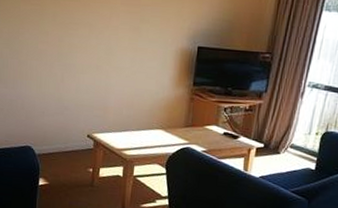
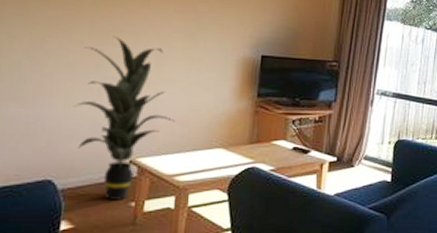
indoor plant: none [43,28,123,166] -> present [73,35,175,200]

